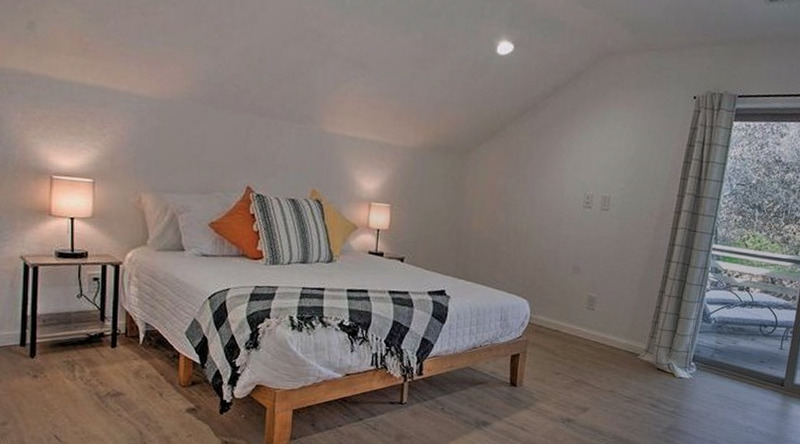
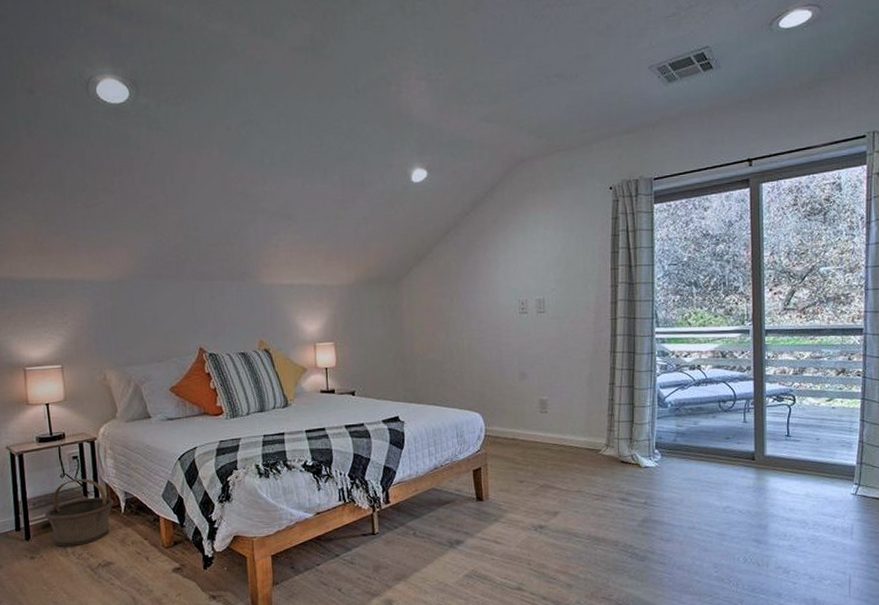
basket: none [54,301,133,371] -> present [44,479,115,546]

